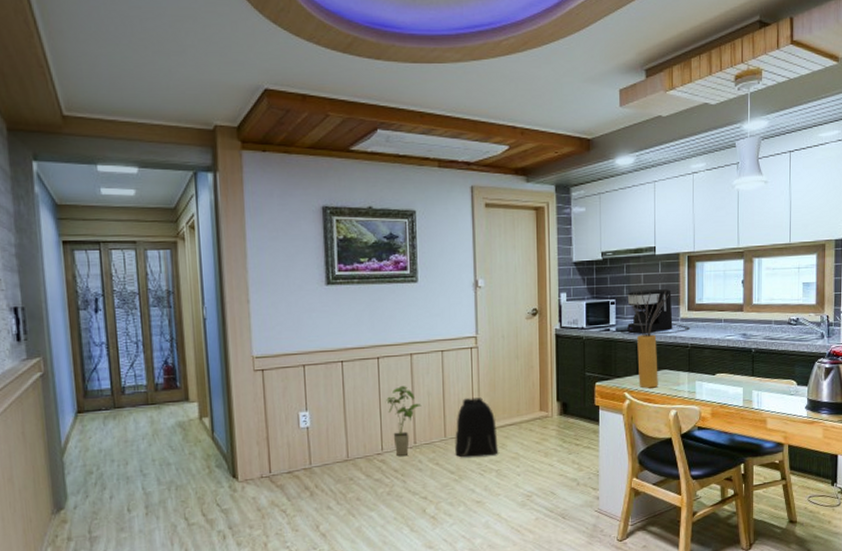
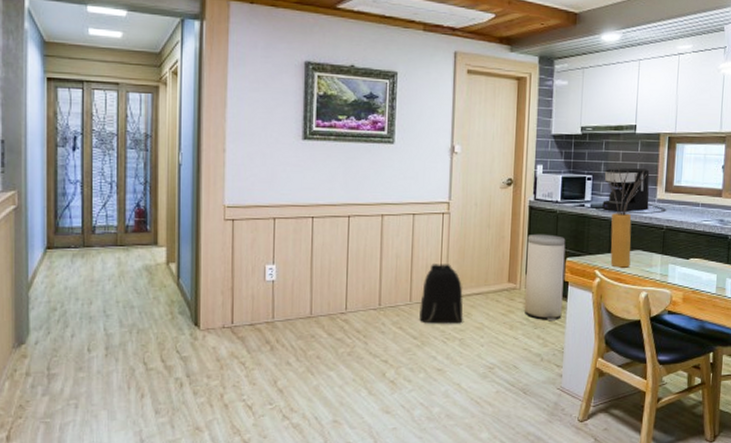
house plant: present [386,386,422,457] -> none [354,246,389,318]
pedal bin: none [556,360,595,446] -> present [525,233,566,322]

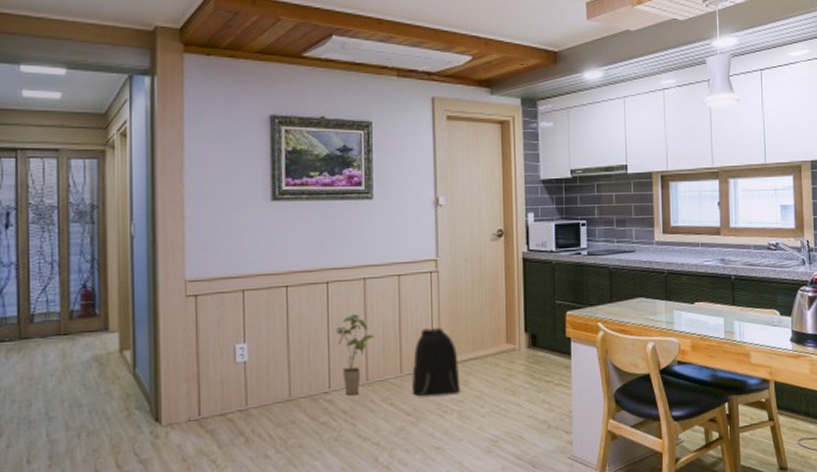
house plant: none [354,246,389,318] -> present [335,314,375,396]
pedal bin: present [525,233,566,322] -> none [523,287,567,383]
coffee maker: present [594,168,666,215] -> none [591,210,666,260]
vase: present [607,167,647,268] -> none [603,210,643,318]

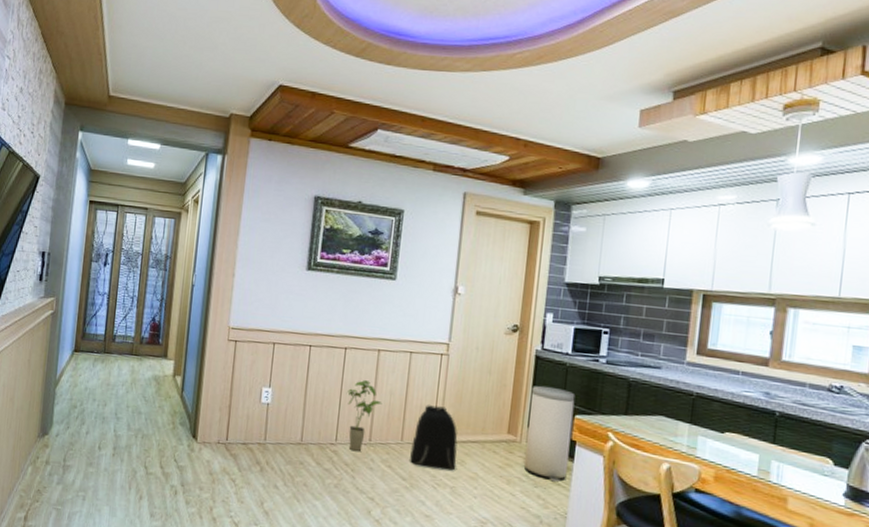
pedal bin: none [523,287,567,383] -> present [524,385,576,483]

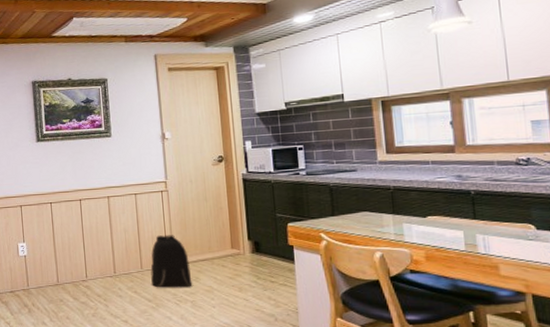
house plant: present [347,380,382,452] -> none [88,224,119,284]
pedal bin: present [524,385,576,483] -> none [245,202,291,283]

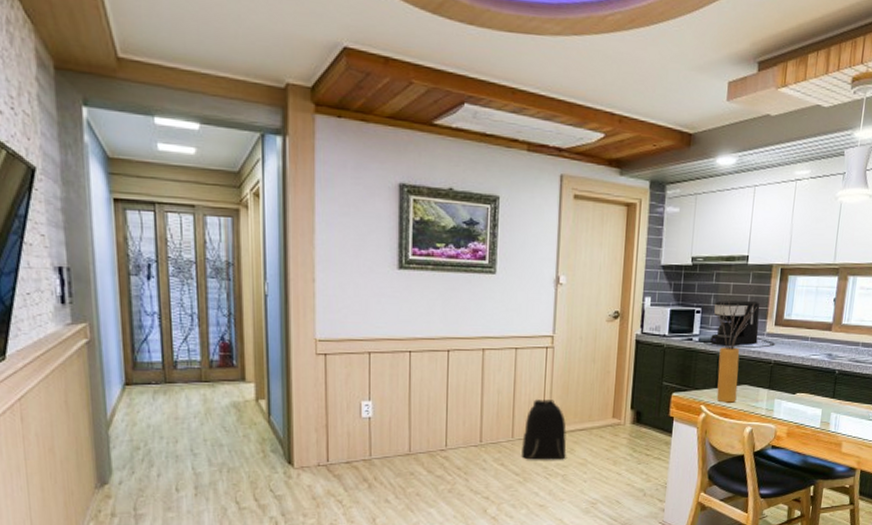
coffee maker: none [310,133,391,179] -> present [702,300,775,349]
vase: none [320,135,363,230] -> present [716,299,758,403]

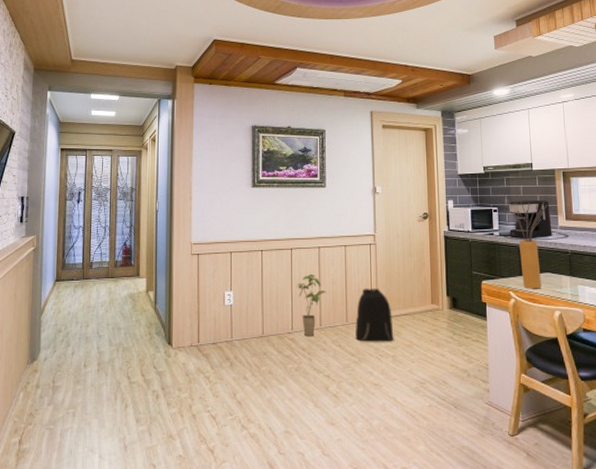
house plant: none [454,382,491,455] -> present [297,274,327,337]

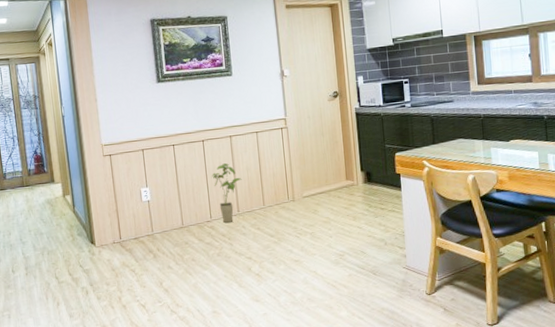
backpack: present [355,288,394,342] -> none [272,170,311,223]
coffee maker: present [503,200,569,241] -> none [415,67,481,110]
vase: present [512,199,547,289] -> none [423,68,459,157]

